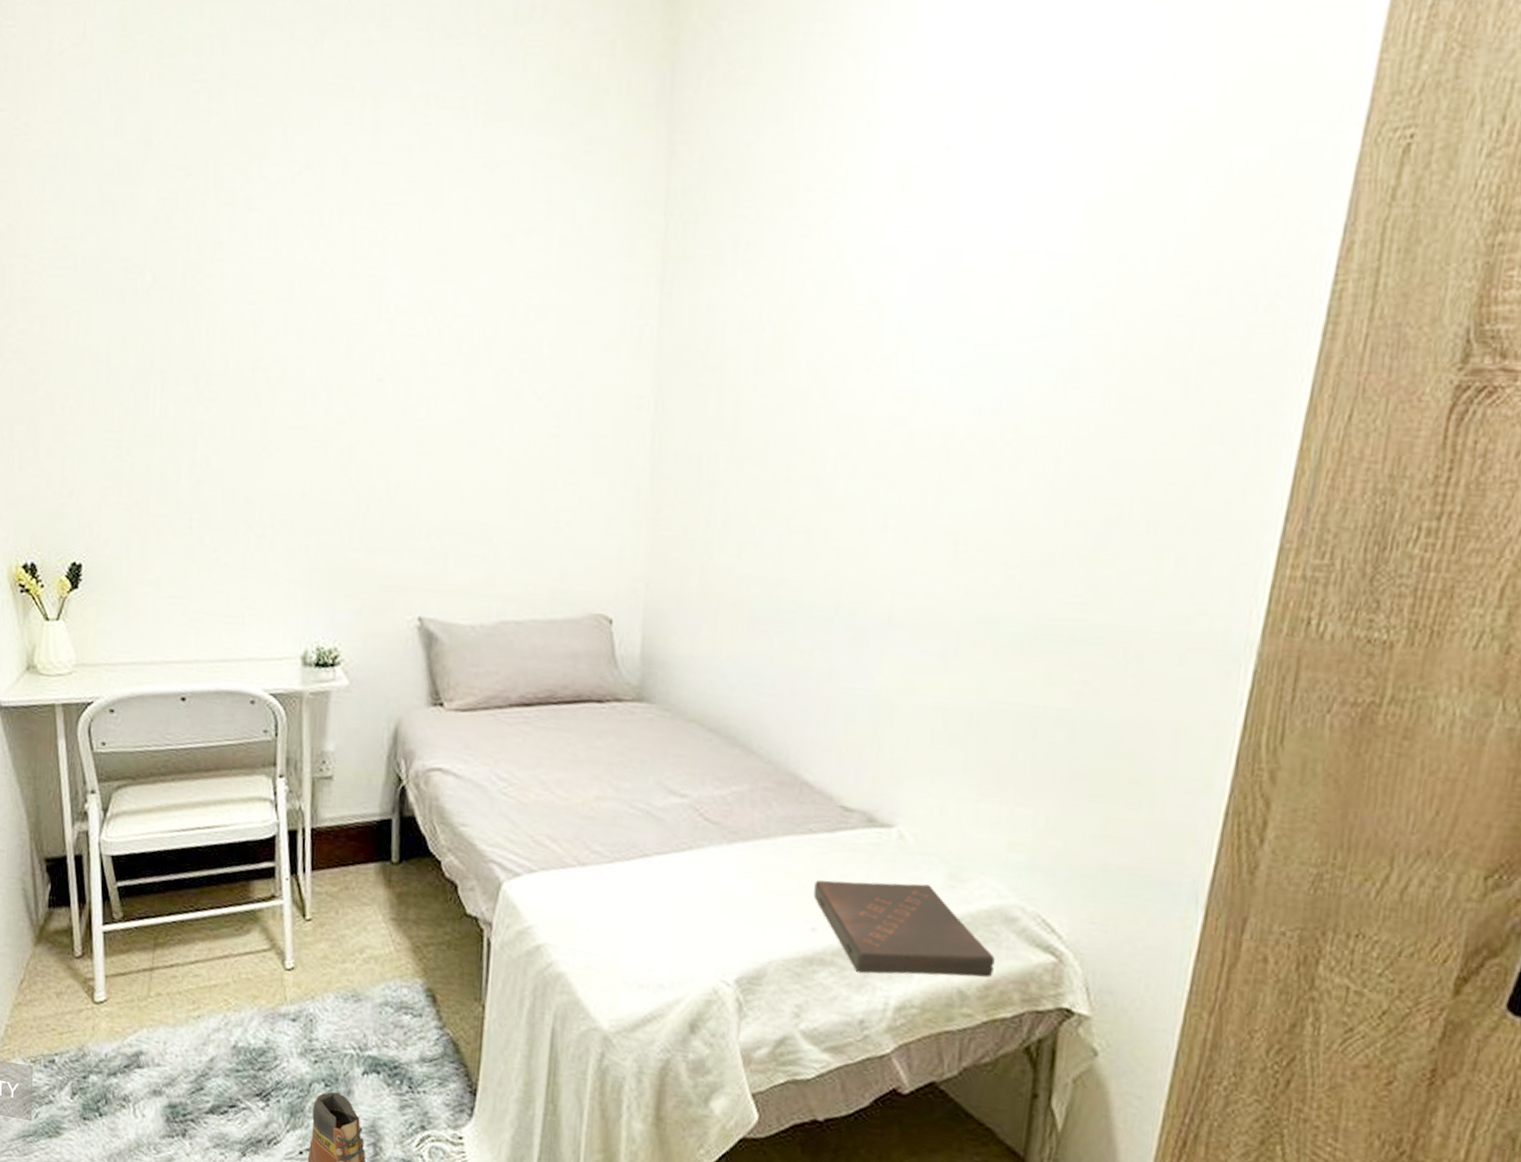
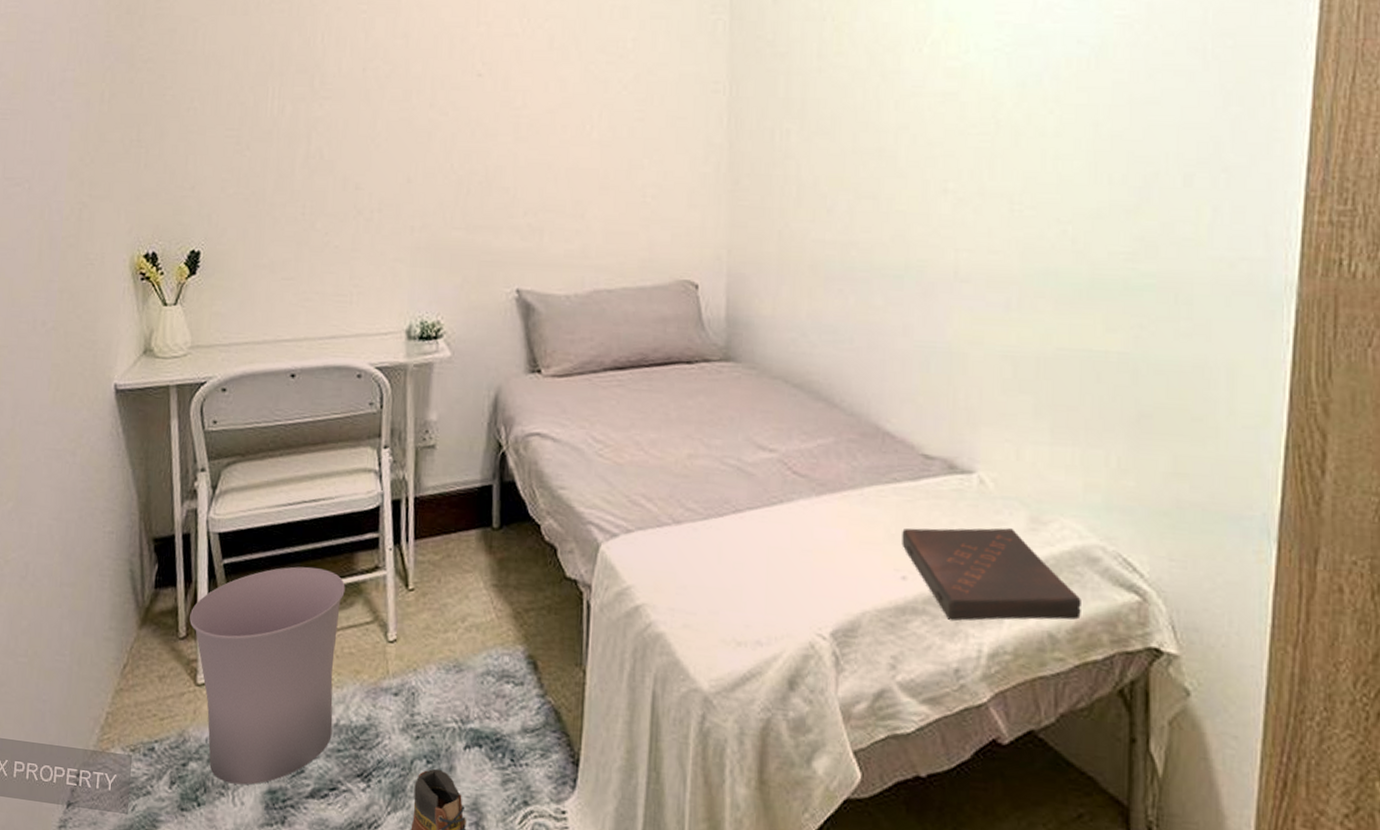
waste bin: none [85,892,241,1099] -> present [189,566,345,785]

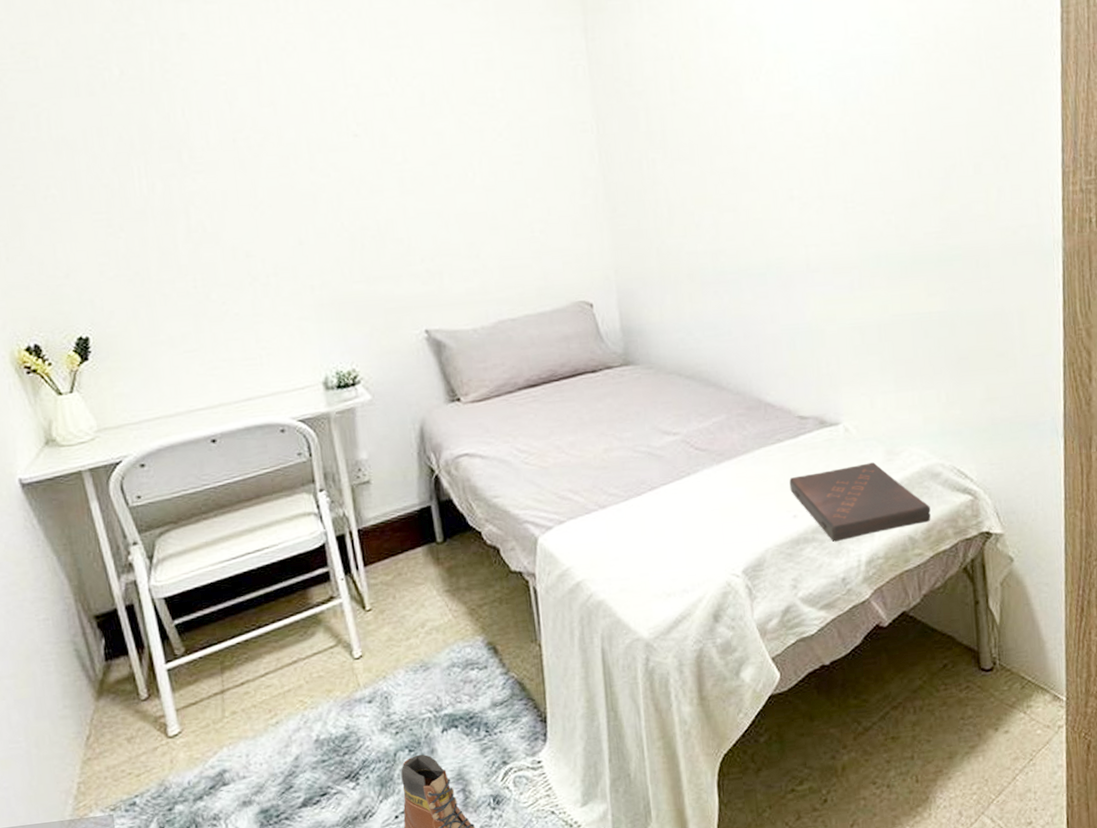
waste bin: present [189,566,345,785] -> none [148,609,315,815]

